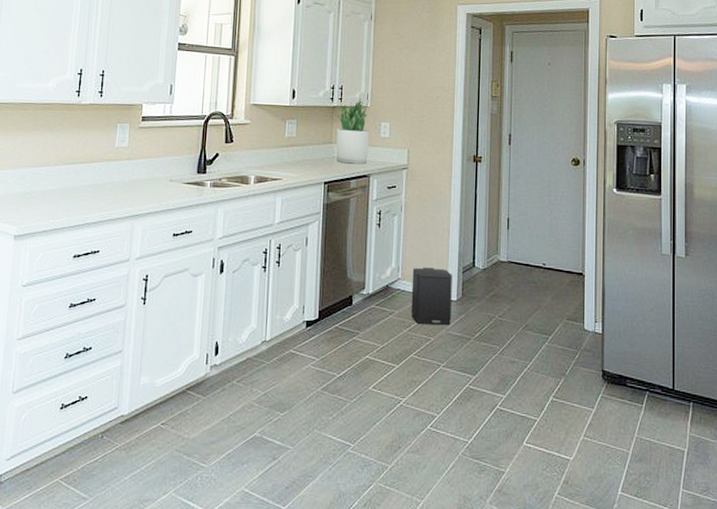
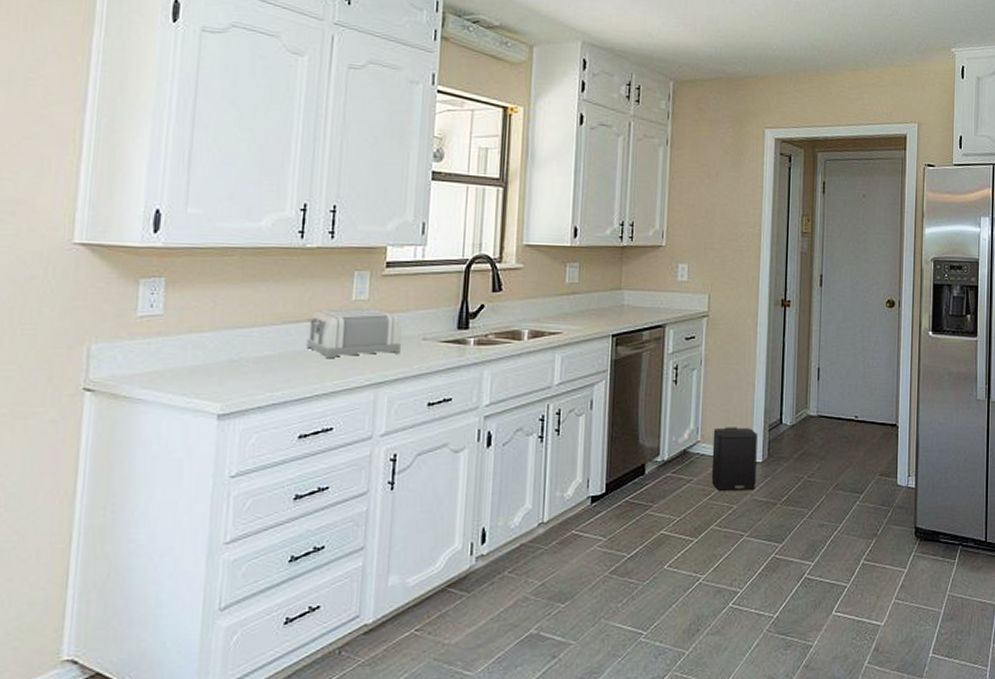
toaster: none [80,153,153,194] -> present [306,307,402,359]
planter: present [336,97,369,164] -> none [625,235,665,313]

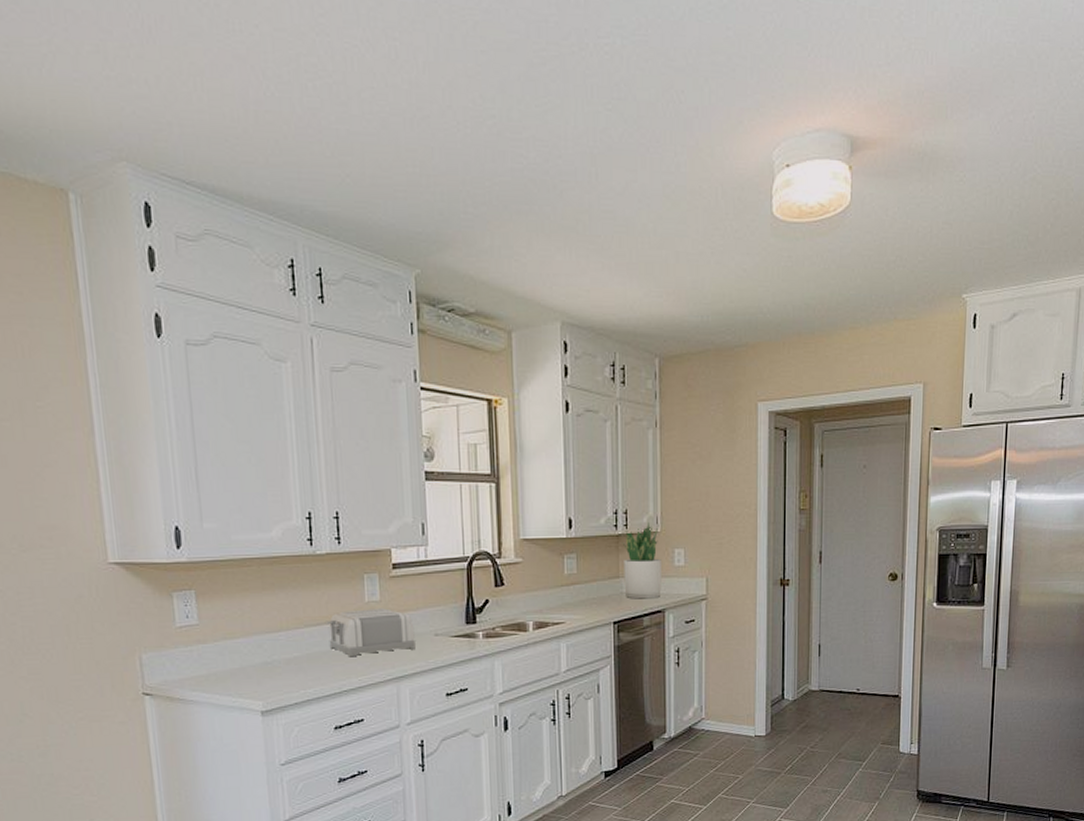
planter: none [625,235,665,313] -> present [622,521,661,599]
pedal bin: present [711,427,758,491] -> none [717,704,760,763]

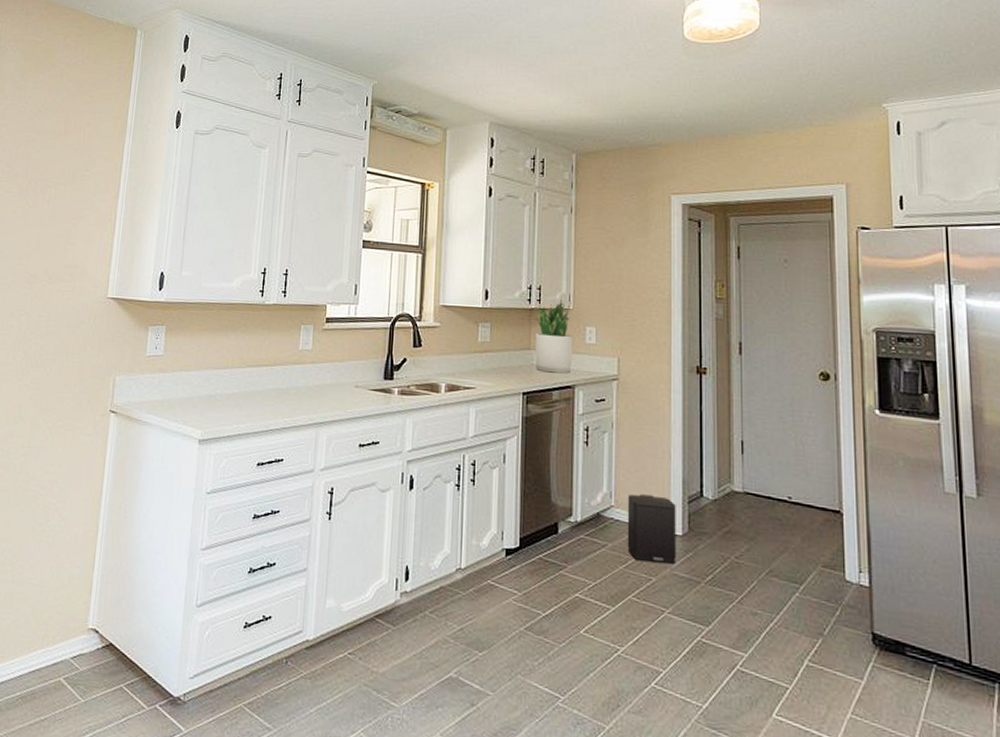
toaster: present [326,608,415,657] -> none [264,356,338,399]
pedal bin: none [717,704,760,763] -> present [627,494,676,564]

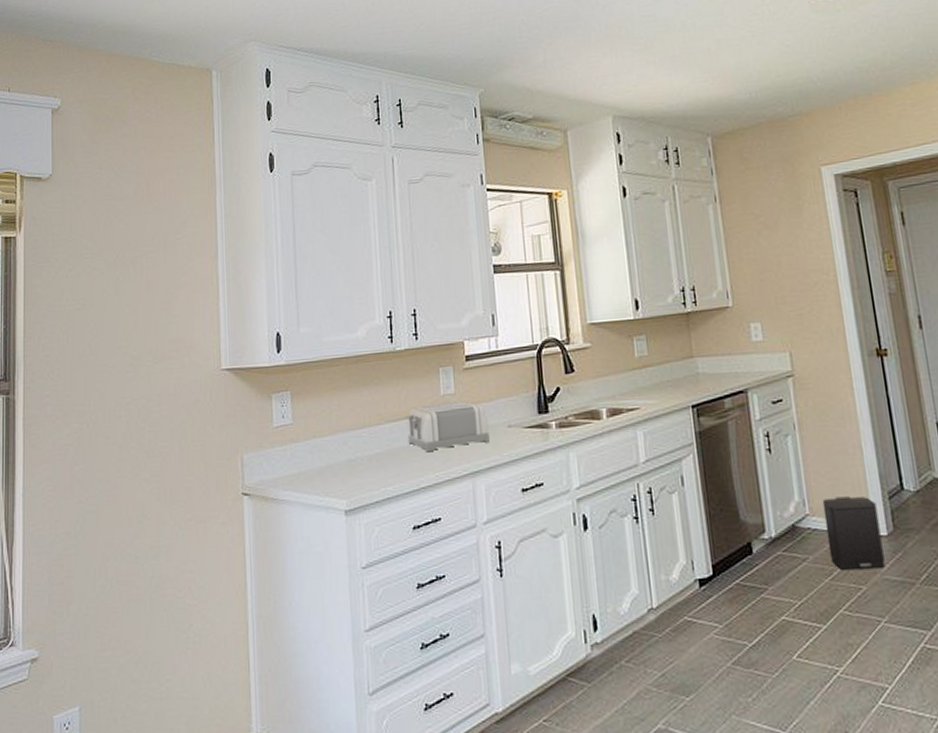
toaster: none [264,356,338,399] -> present [405,401,490,453]
planter: present [534,298,573,374] -> none [692,296,741,380]

